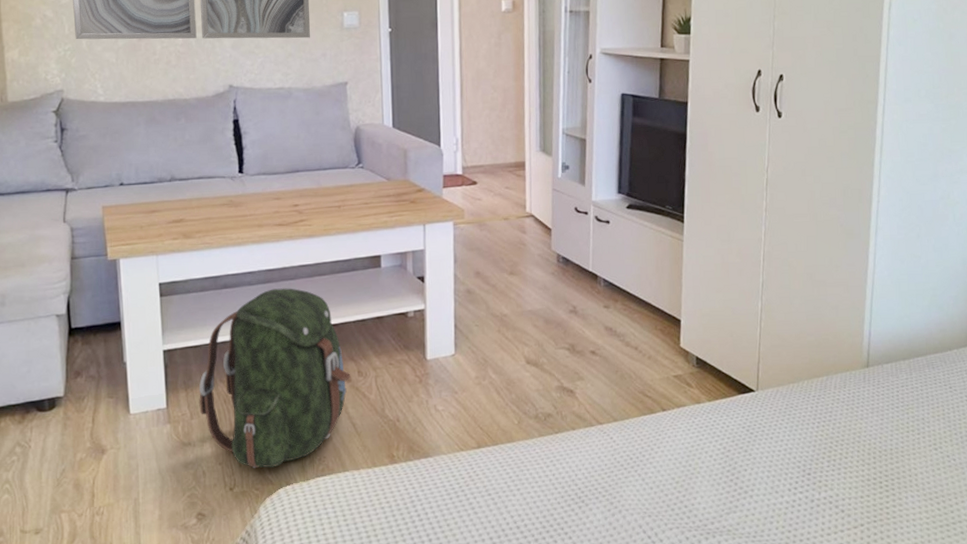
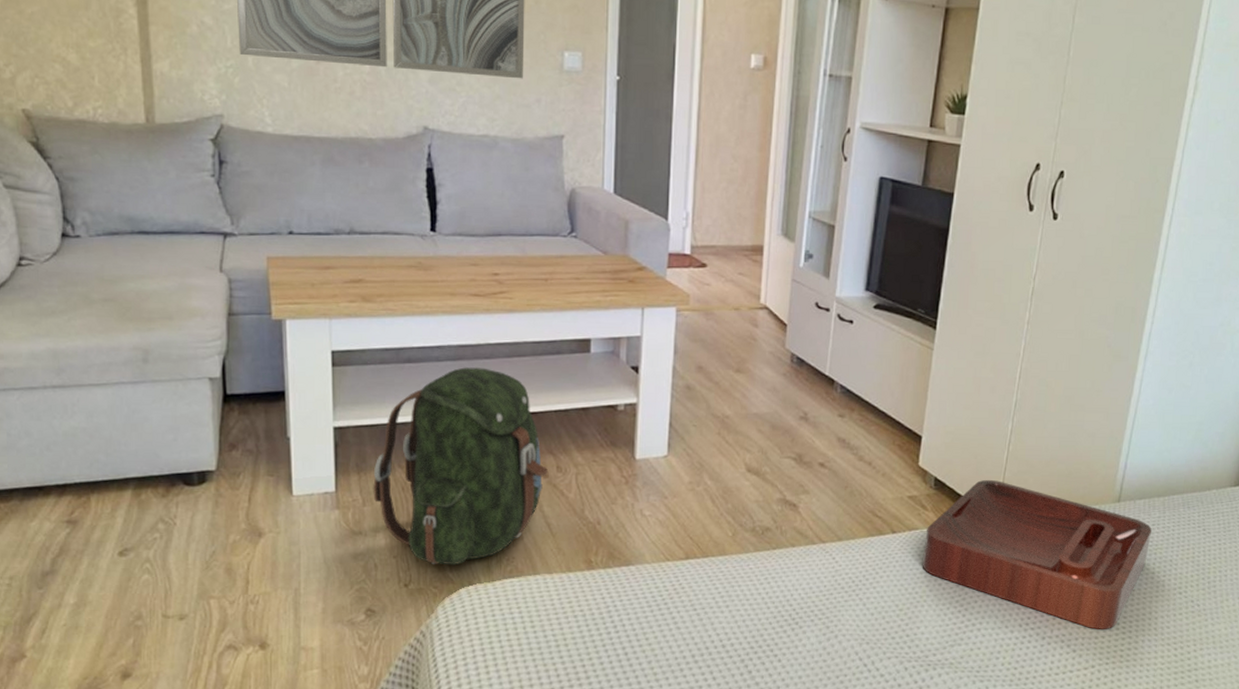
decorative tray: none [692,355,902,489] -> present [922,479,1152,629]

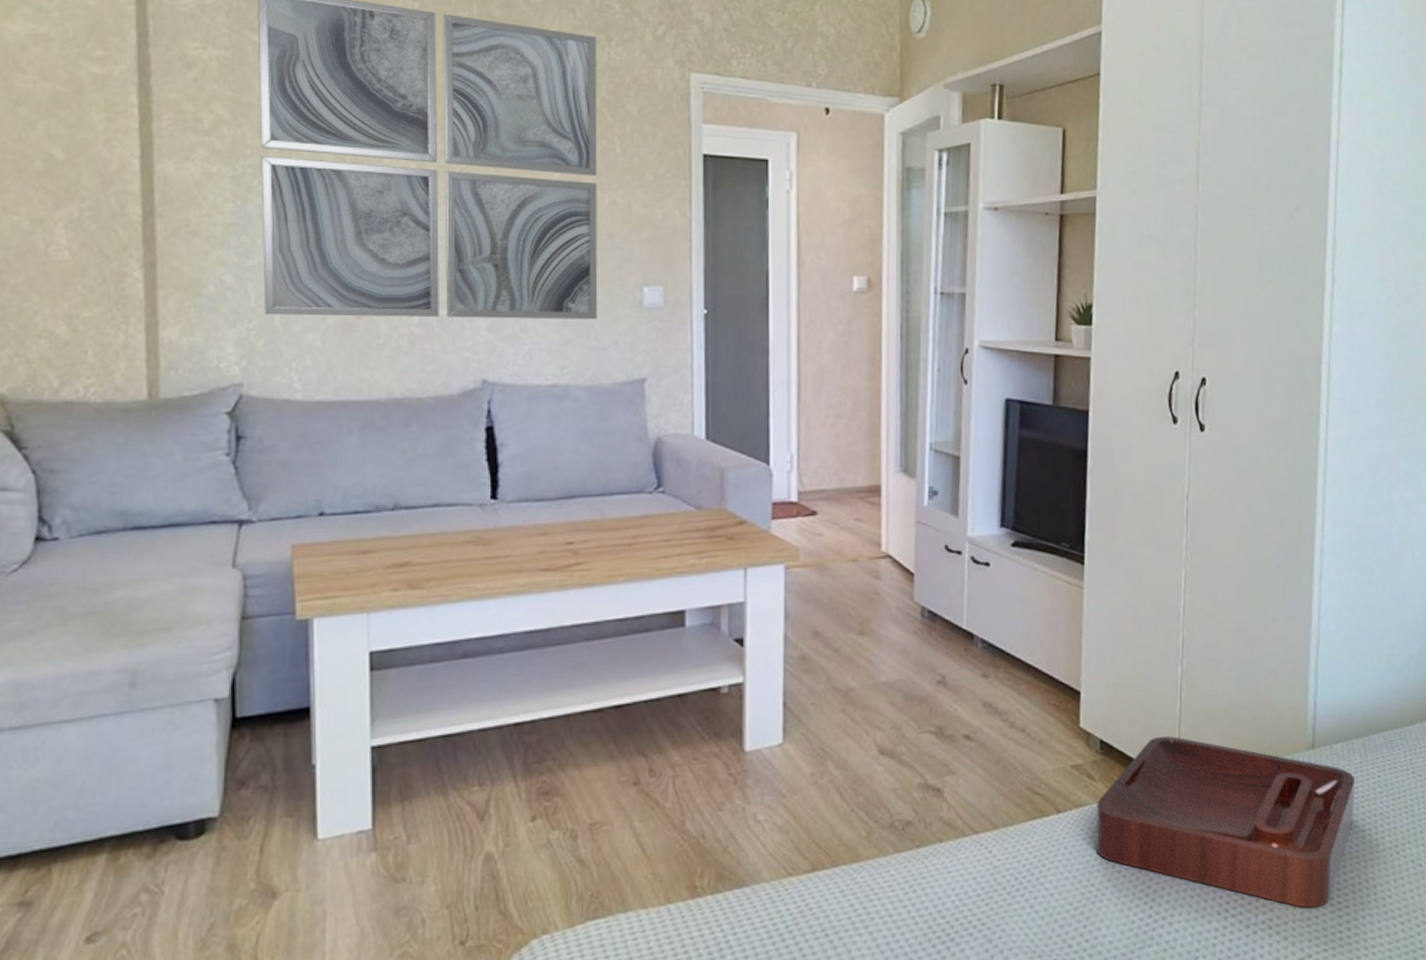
backpack: present [373,367,548,566] -> none [420,656,638,912]

